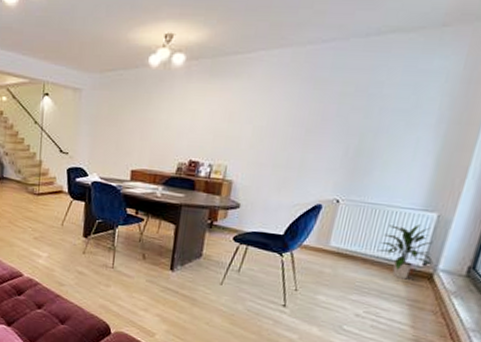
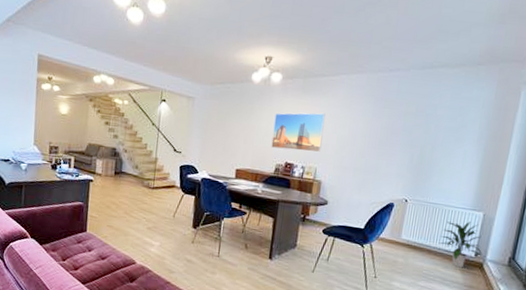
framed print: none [172,99,239,147] -> present [271,112,326,152]

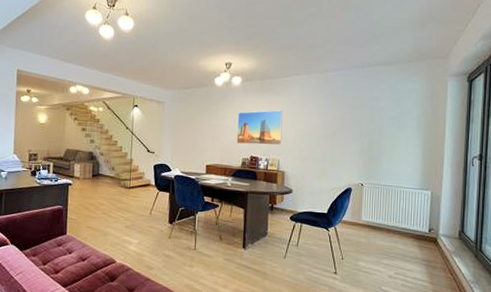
indoor plant: present [440,221,482,268] -> none [396,200,434,244]

